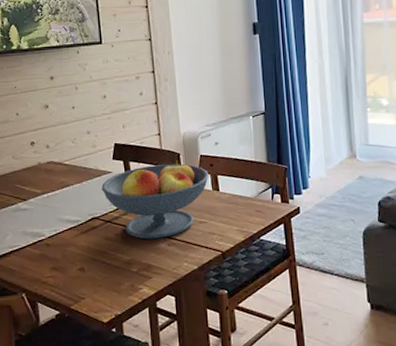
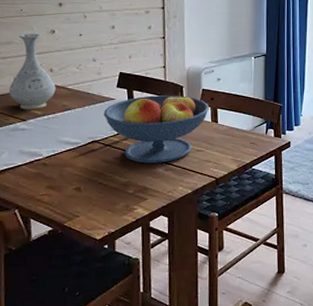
vase: none [9,109,53,189] -> present [9,33,56,109]

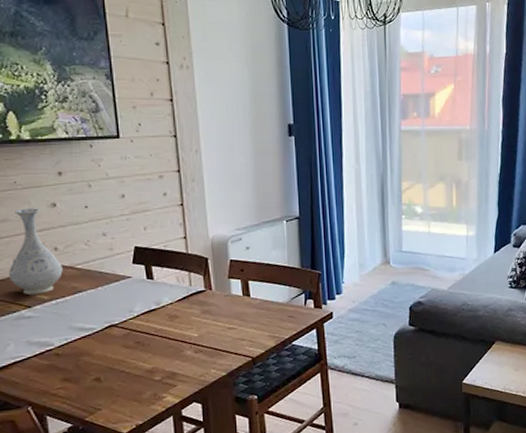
fruit bowl: present [104,92,209,164] -> none [120,265,239,347]

